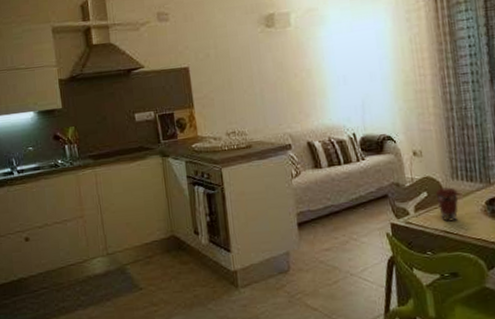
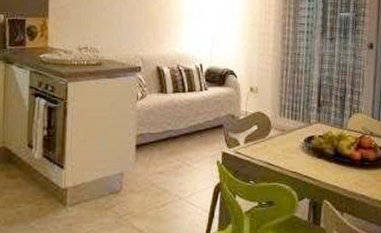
coffee cup: present [435,187,459,222] -> none [264,123,283,154]

